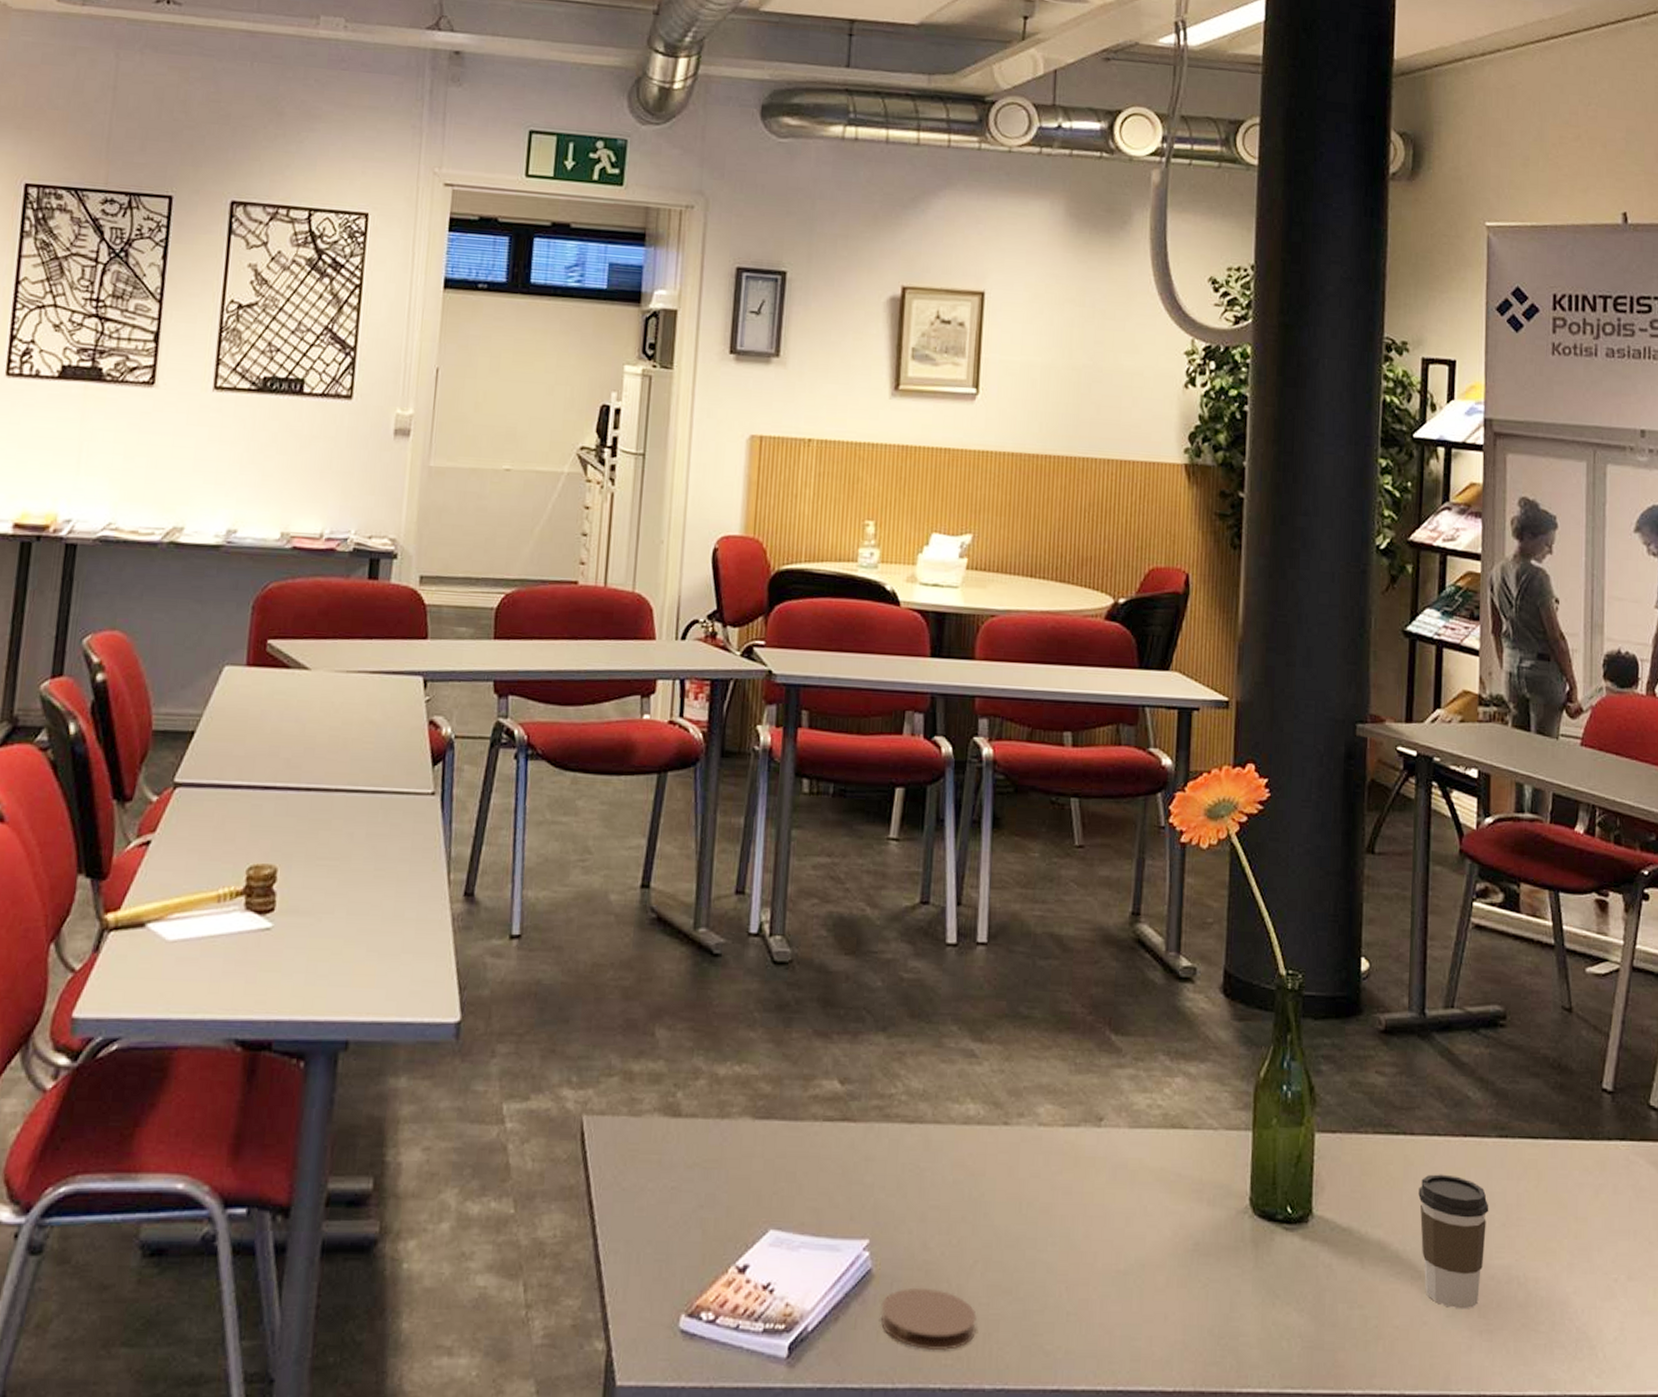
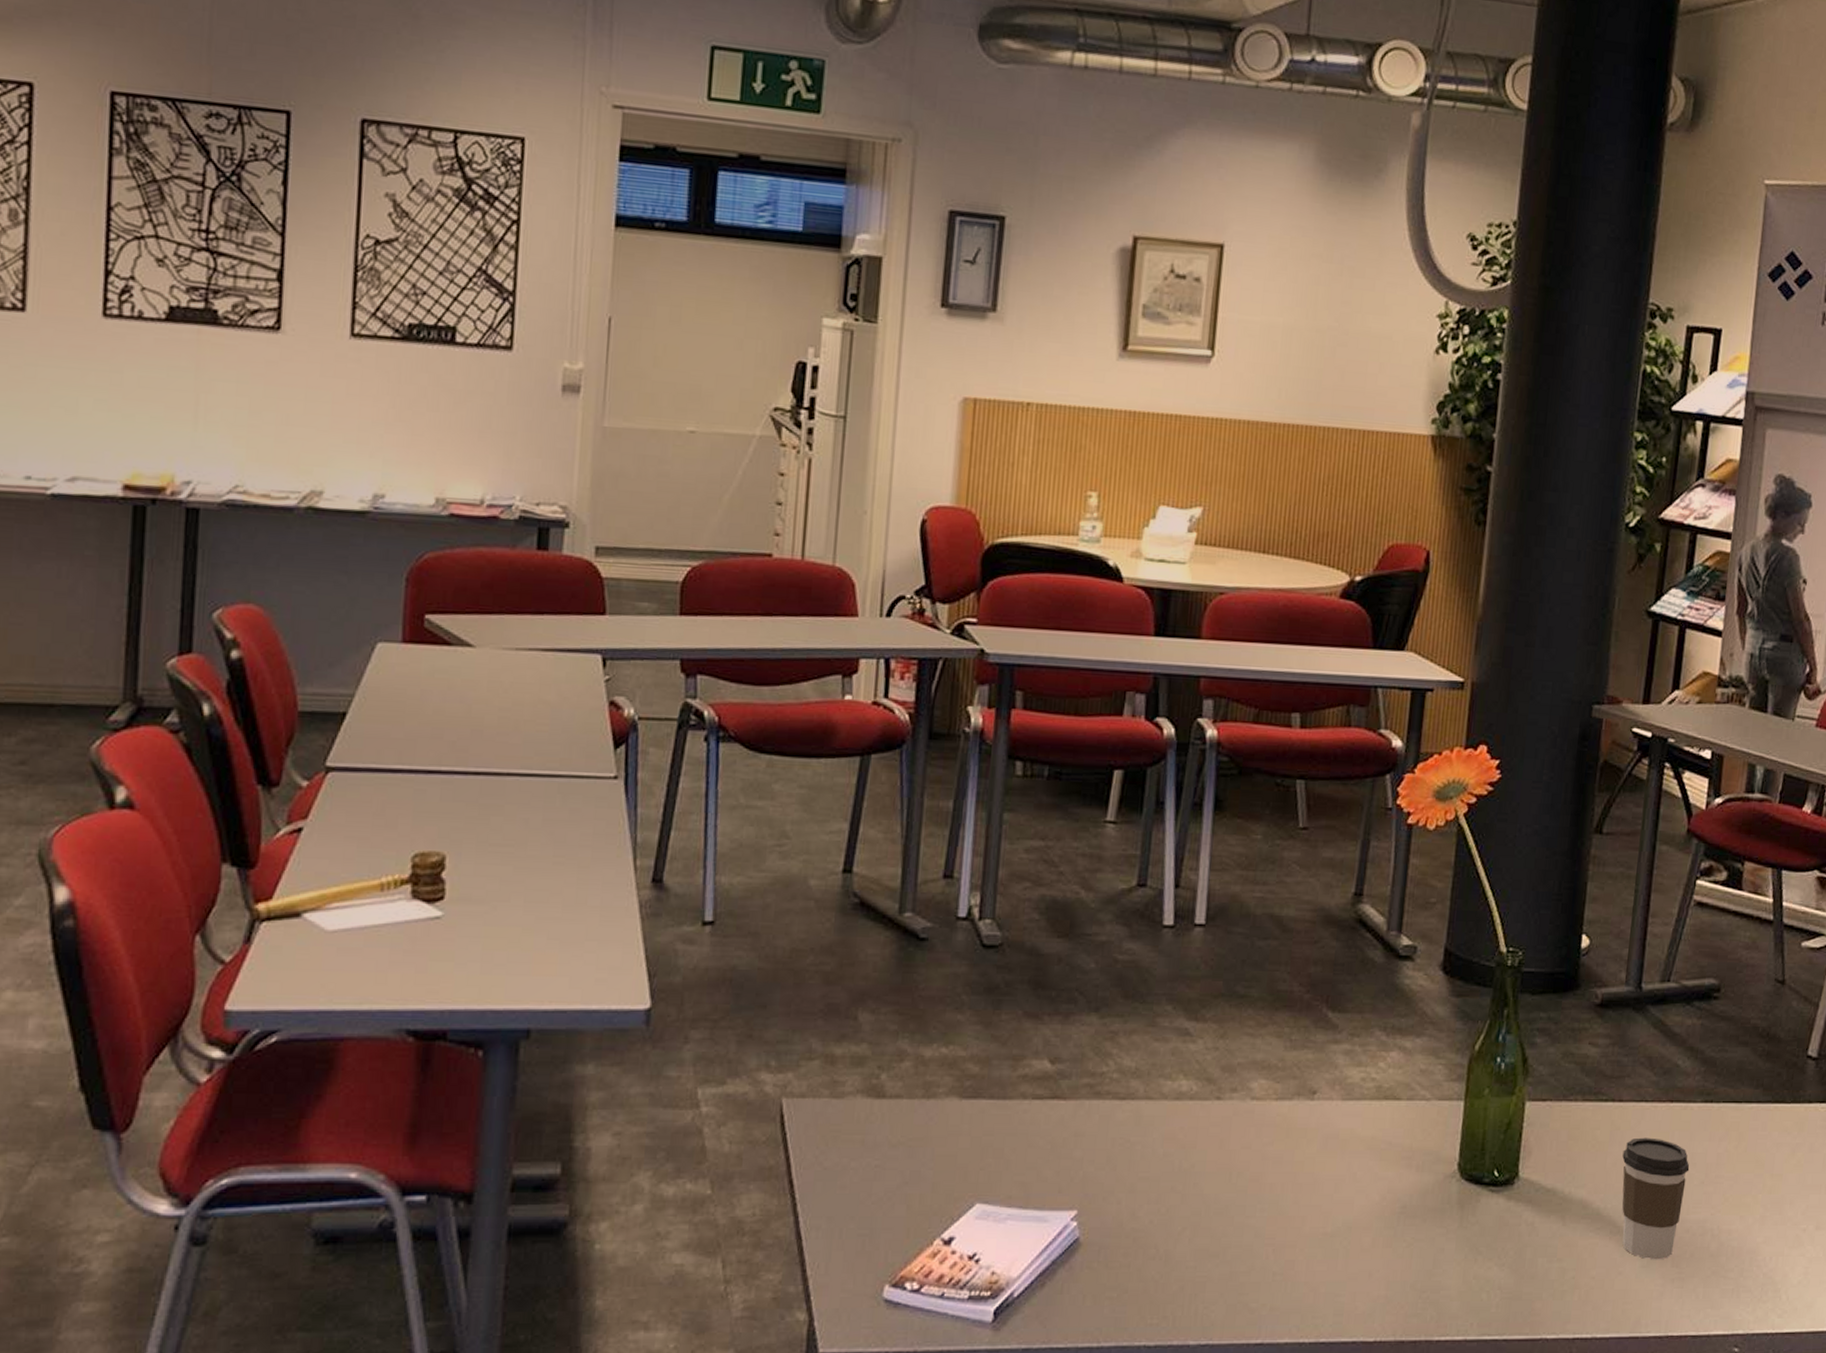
coaster: present [880,1287,977,1351] -> none [1087,1254,1184,1312]

